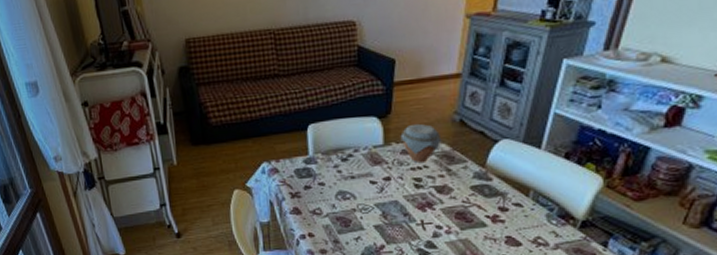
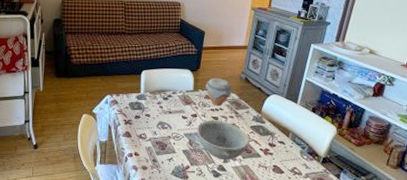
bowl: none [391,182,469,235] -> present [196,120,249,161]

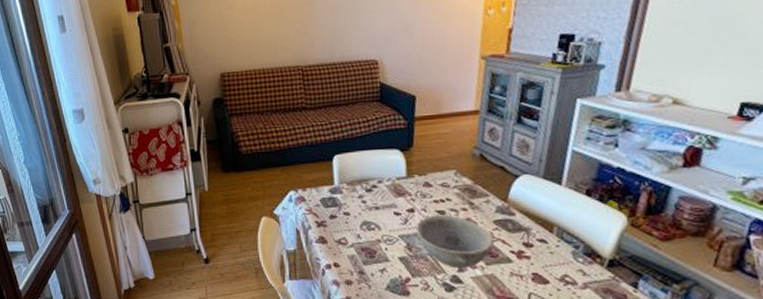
jar: present [205,77,233,105] -> none [422,157,464,195]

